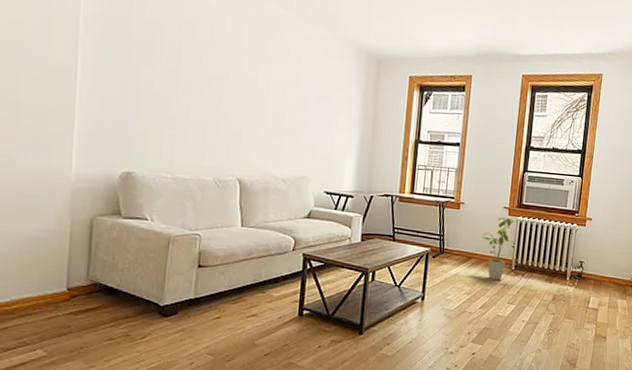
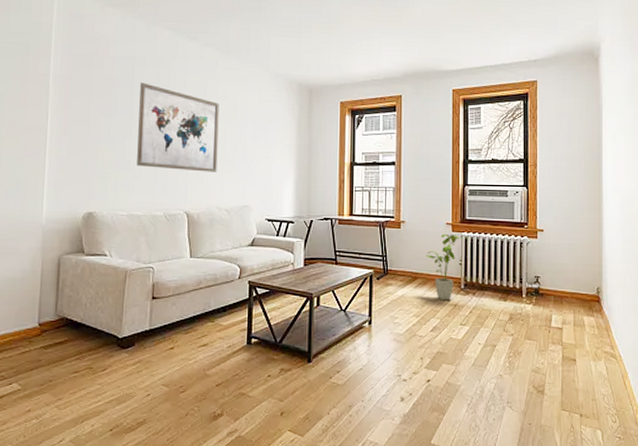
wall art: none [184,32,280,139] -> present [137,82,219,172]

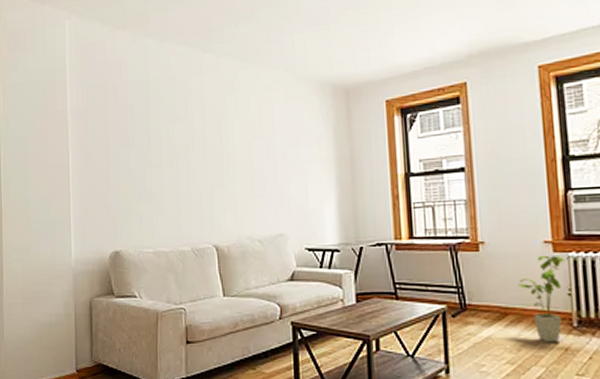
wall art: present [137,82,219,172] -> none [156,106,245,199]

